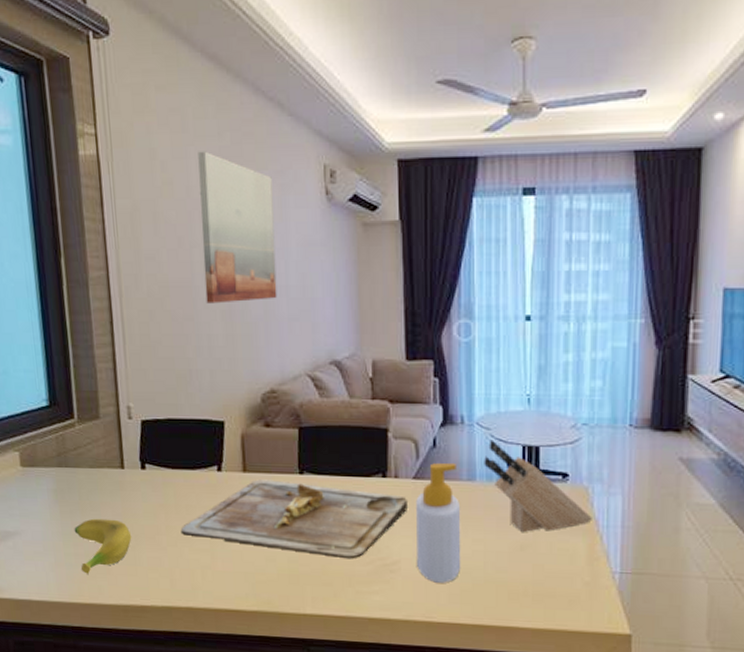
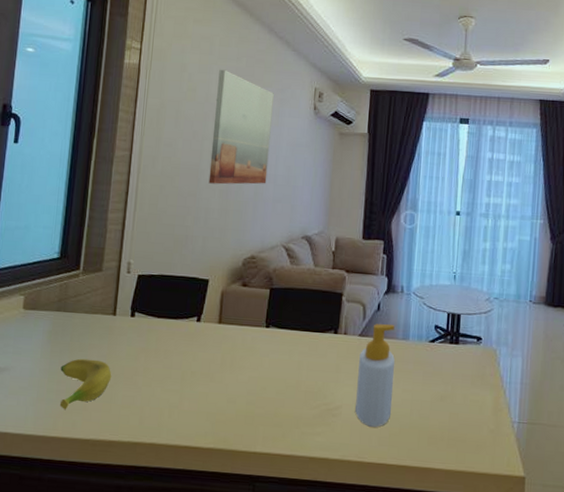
cutting board: present [180,479,409,559] -> none [156,330,353,404]
knife block: present [484,440,592,533] -> none [416,307,498,386]

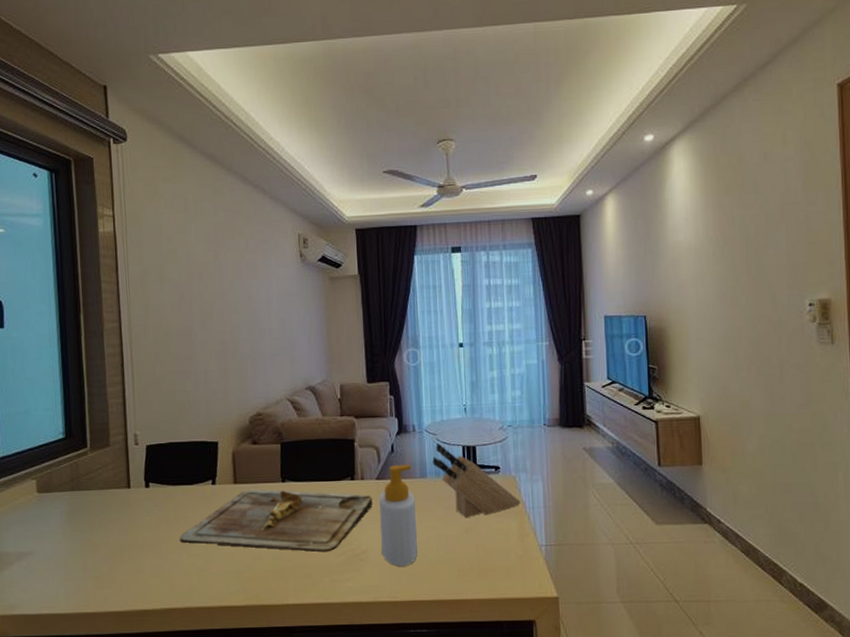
banana: present [59,358,112,410] -> none [83,533,136,585]
cutting board: none [156,330,353,404] -> present [179,489,374,552]
wall art: present [208,69,274,185] -> none [197,226,262,346]
knife block: none [416,307,498,386] -> present [432,443,521,518]

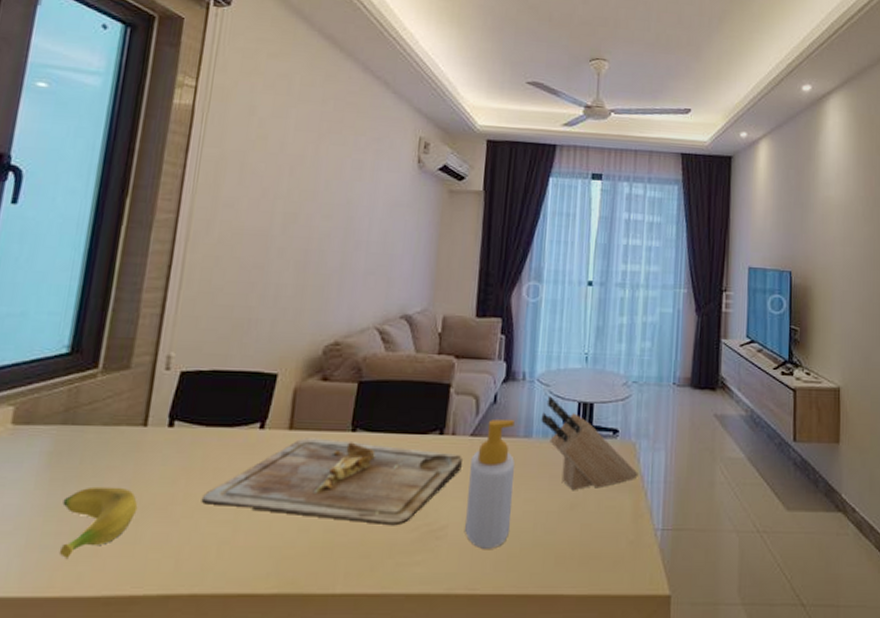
banana: none [83,533,136,585] -> present [59,486,138,558]

